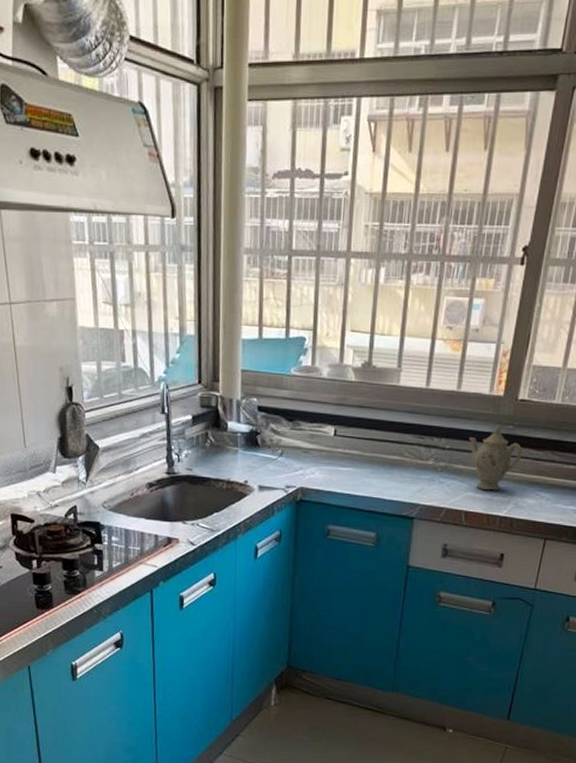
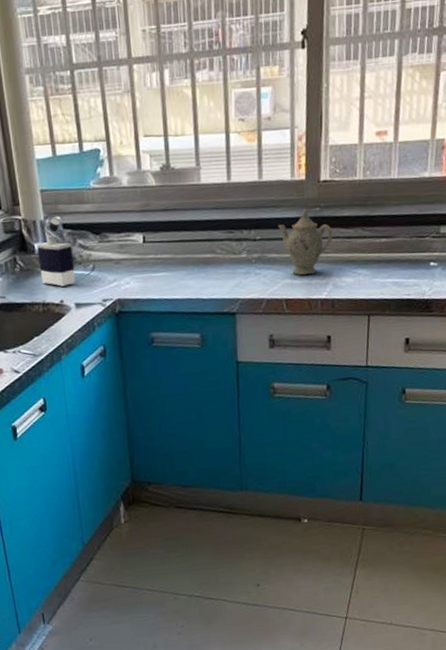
perfume bottle: none [229,399,264,467] -> present [37,218,76,287]

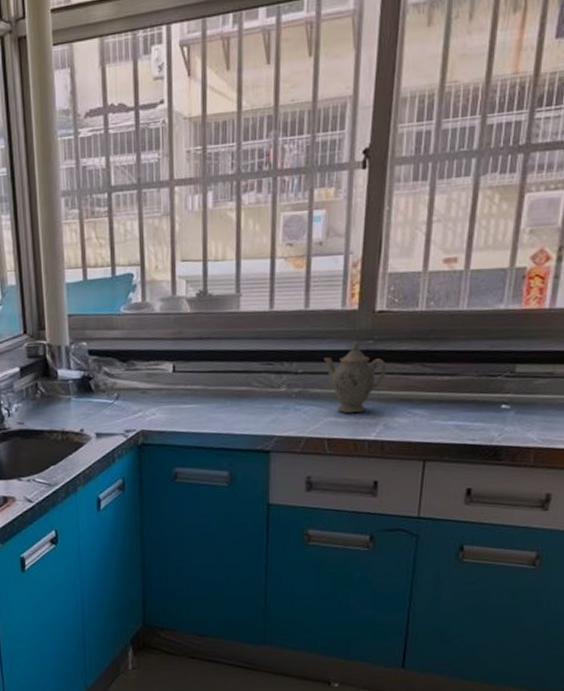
perfume bottle: present [37,218,76,287] -> none [60,344,98,415]

